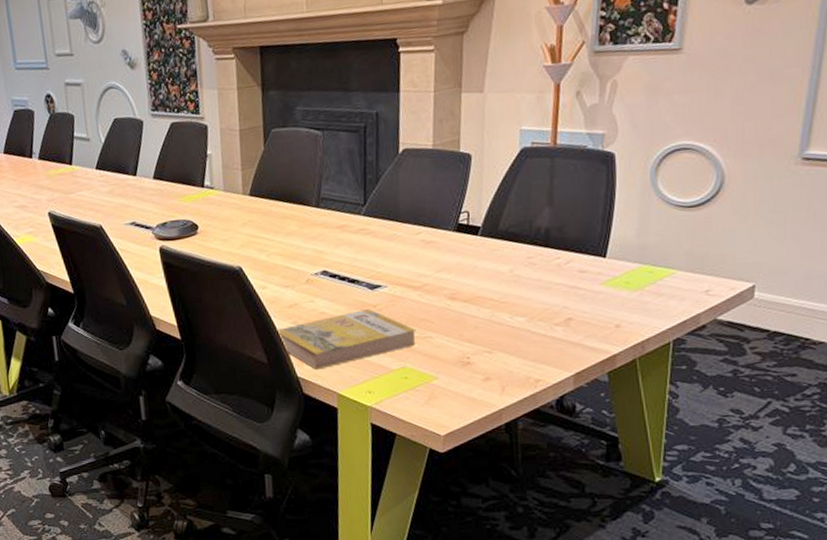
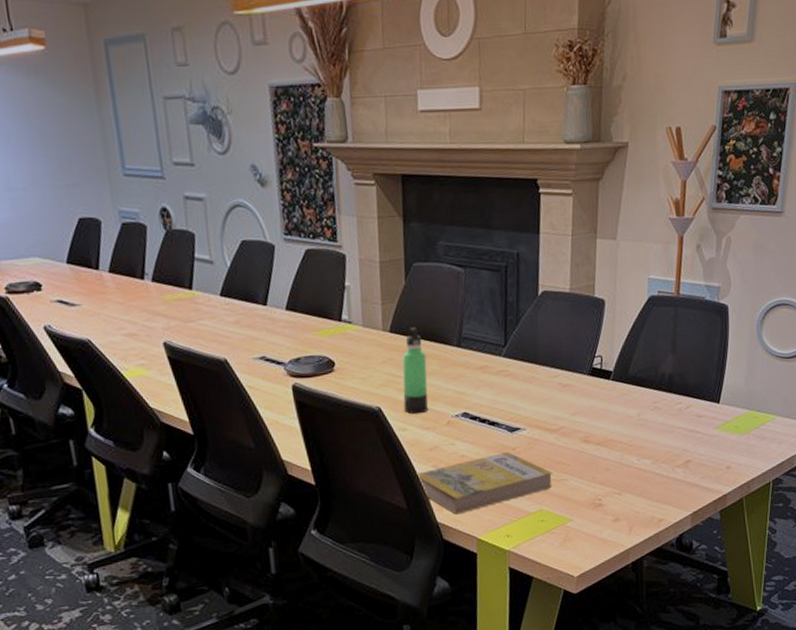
thermos bottle: none [262,190,288,273] -> present [402,327,429,415]

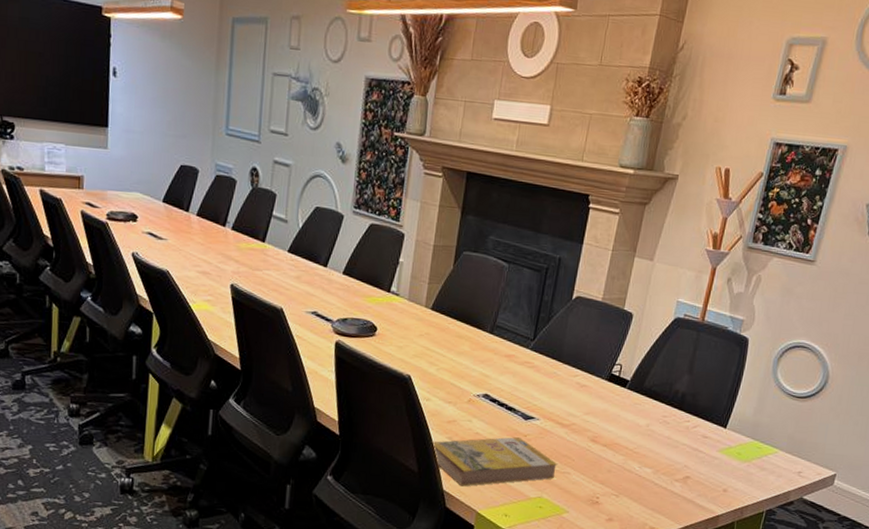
thermos bottle: present [402,327,429,415] -> none [431,309,460,388]

